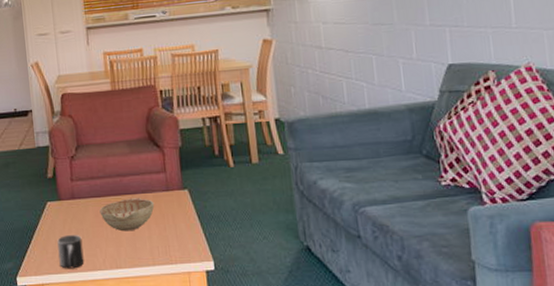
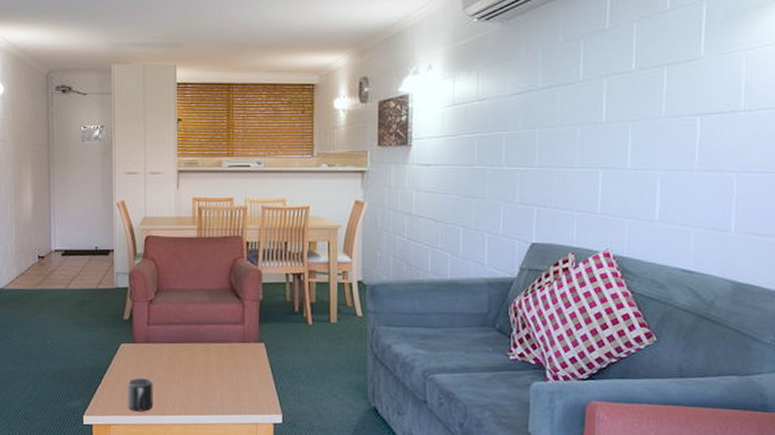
decorative bowl: present [99,198,155,232] -> none [174,347,230,379]

